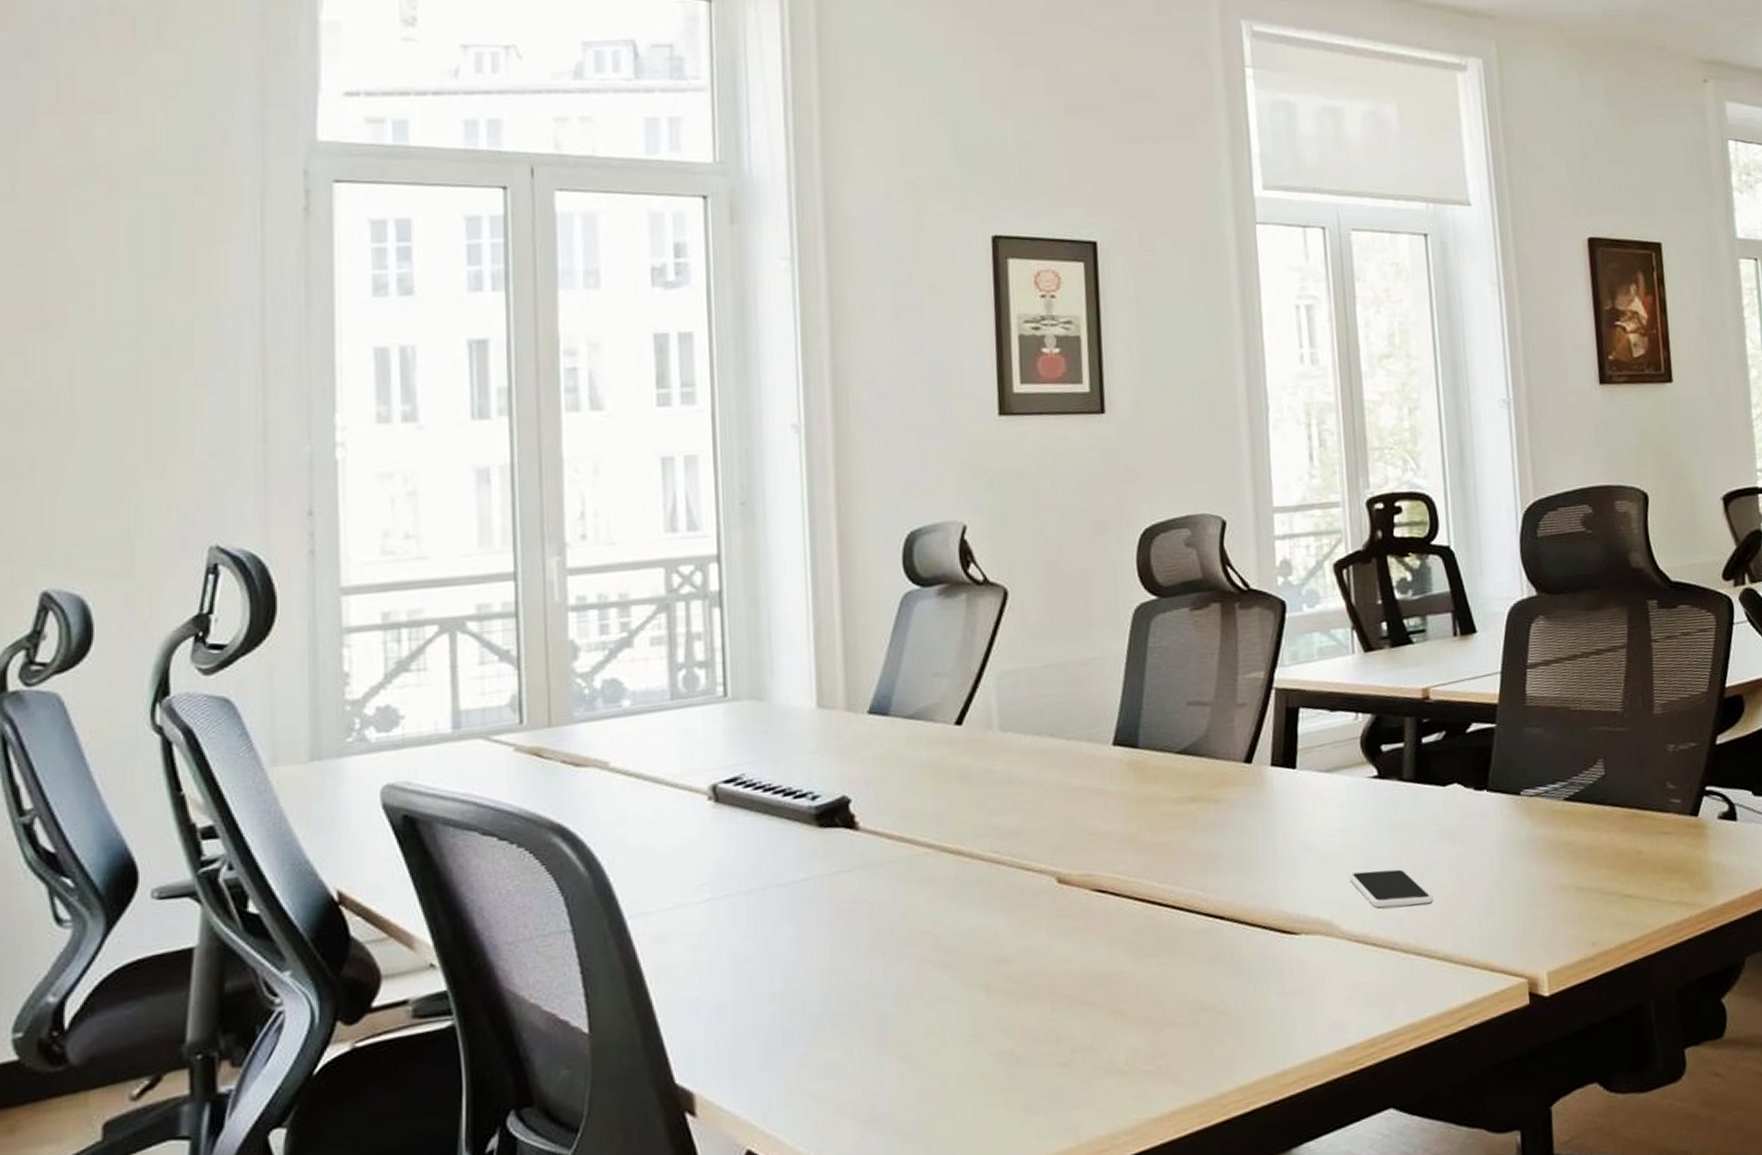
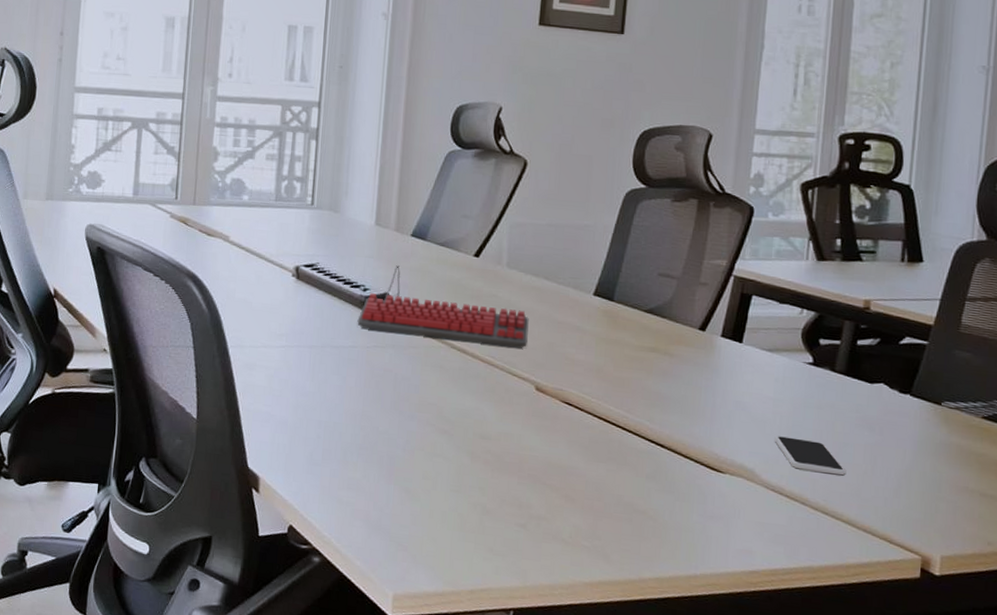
computer keyboard: none [808,755,1039,851] -> present [357,264,529,349]

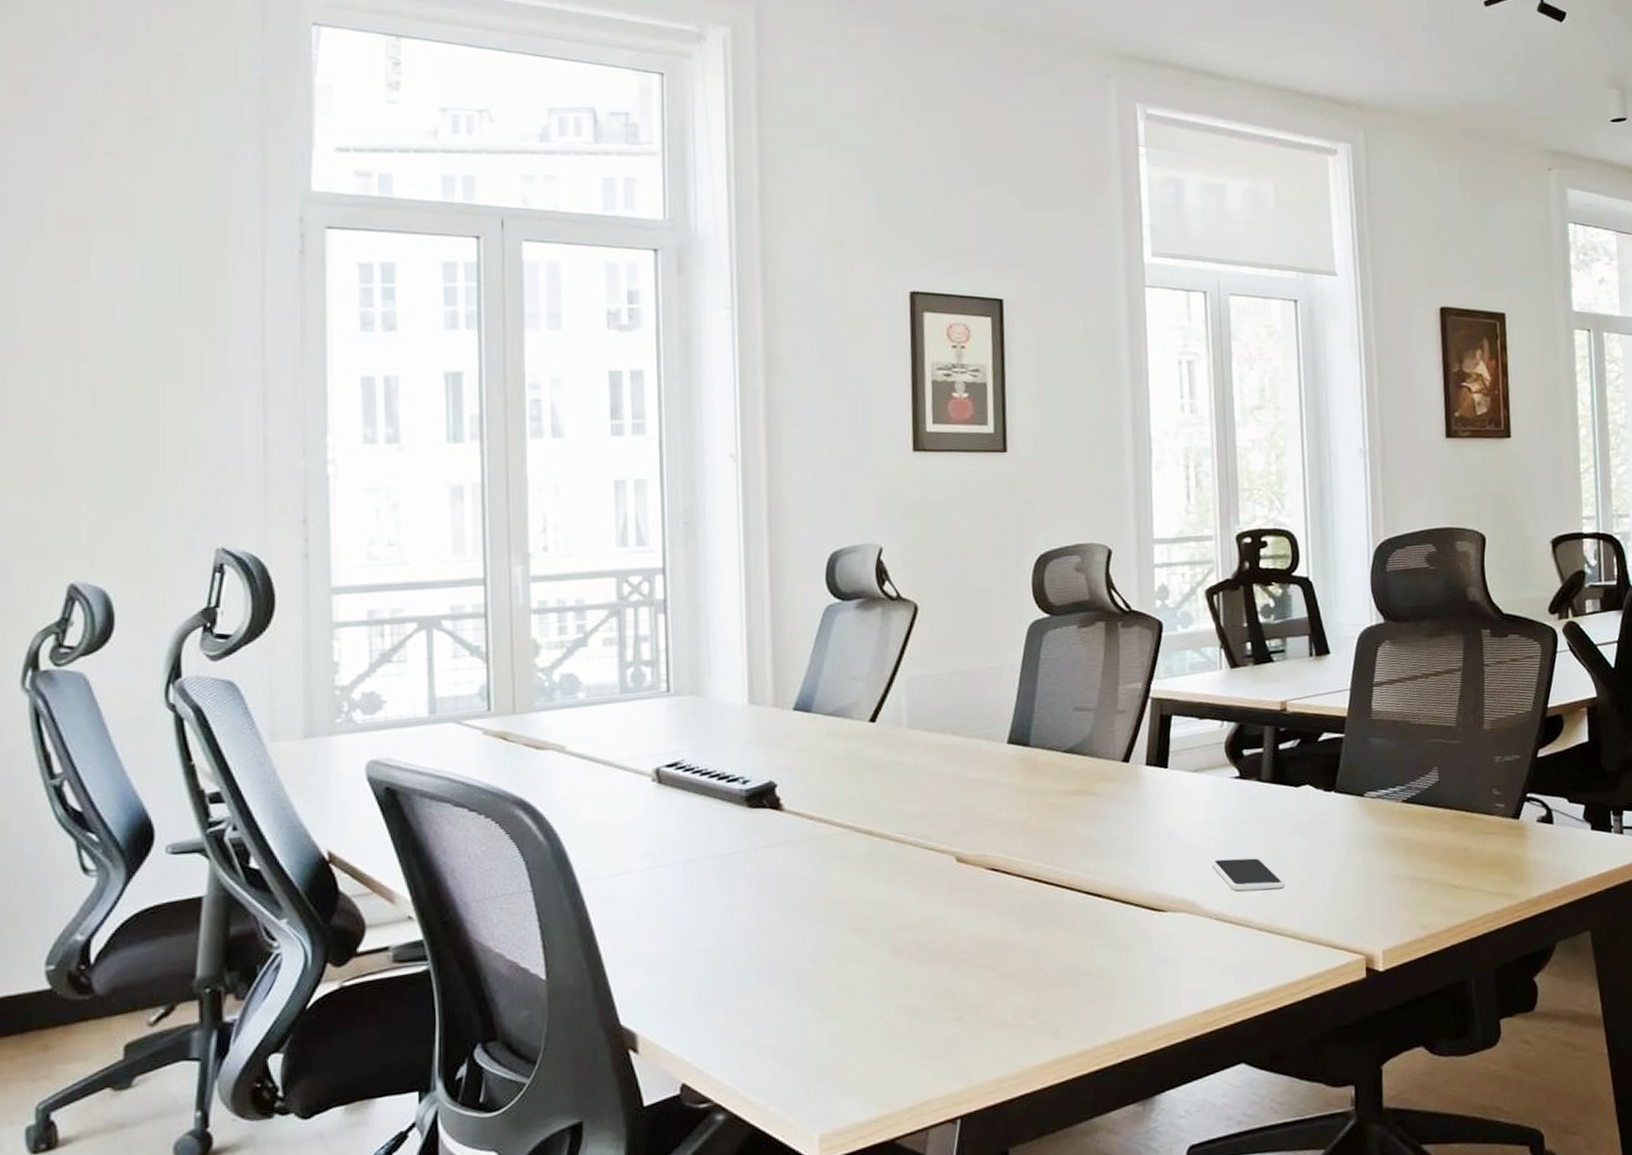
computer keyboard: present [357,264,529,349] -> none [739,746,941,829]

